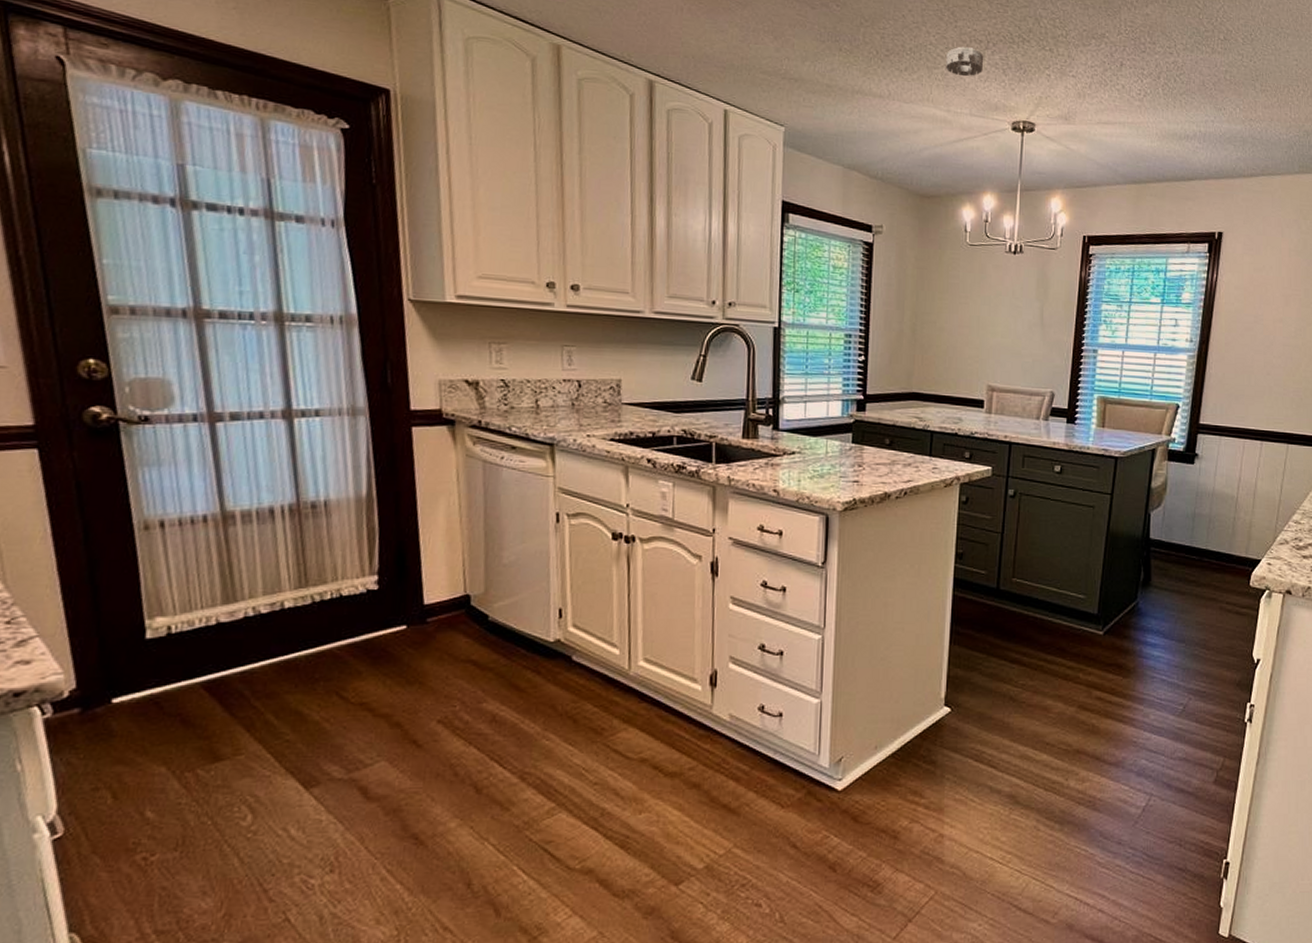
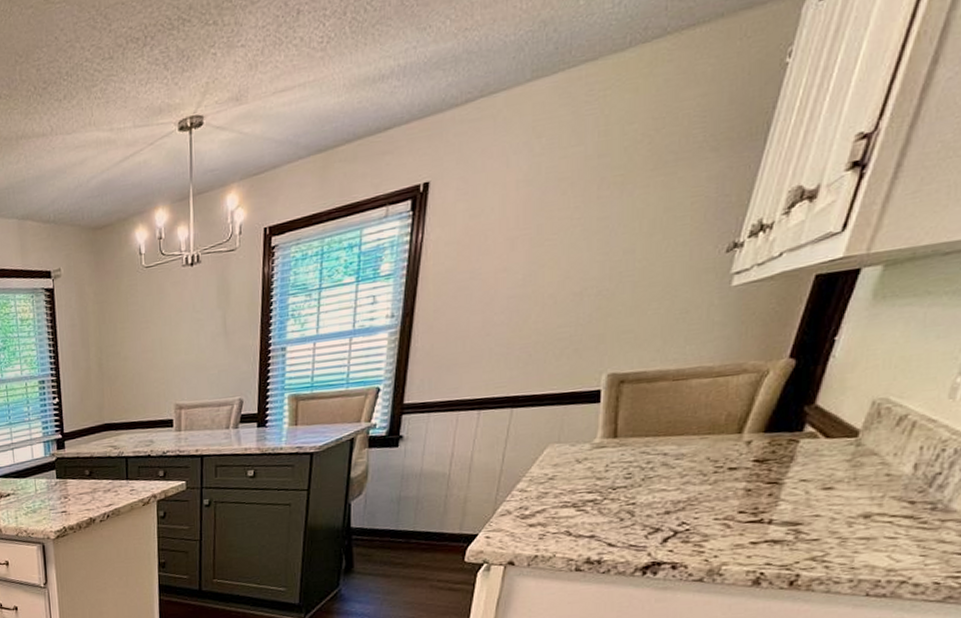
smoke detector: present [946,46,984,77] -> none [103,49,143,87]

